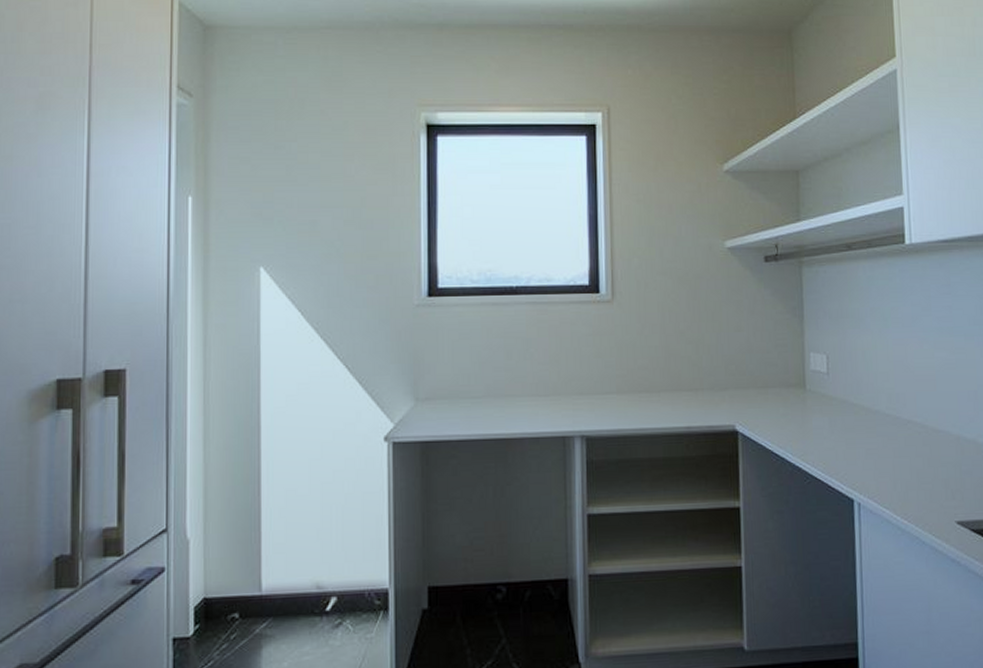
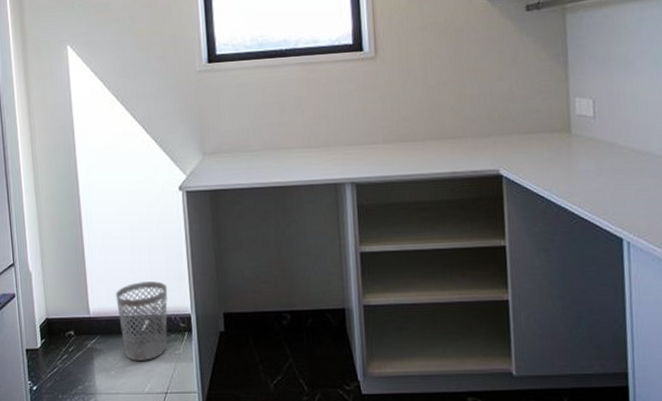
wastebasket: none [297,550,362,649] -> present [116,281,168,361]

